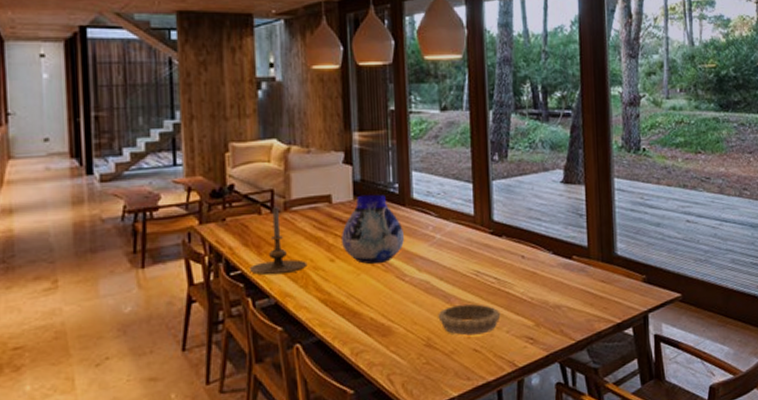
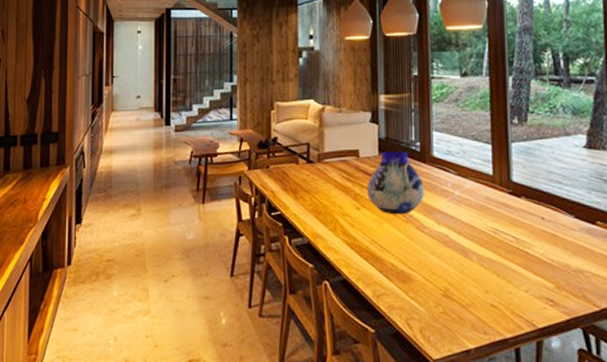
candle holder: present [249,207,308,276] -> none [287,158,337,218]
decorative bowl: present [438,303,501,336] -> none [456,259,519,291]

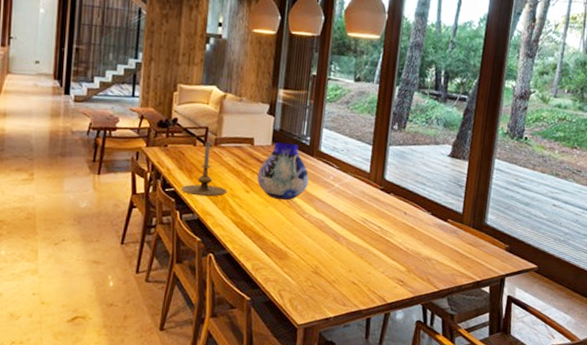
candle holder: none [287,158,337,218] -> present [181,141,228,197]

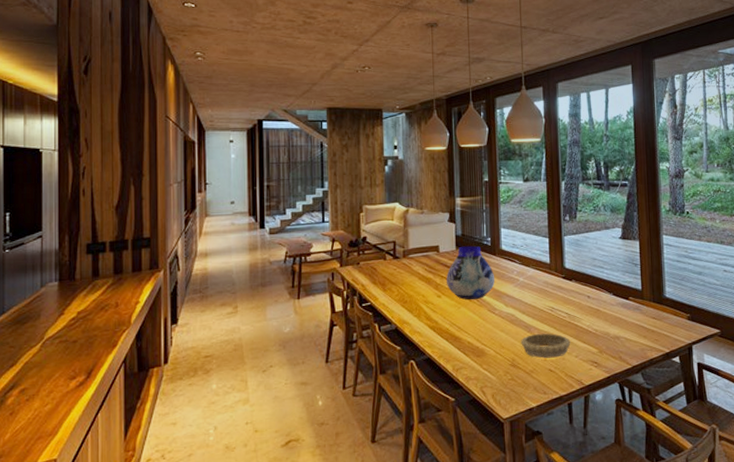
candle holder: present [181,141,228,197] -> none [376,254,420,307]
decorative bowl: none [327,243,379,271] -> present [521,333,571,359]

